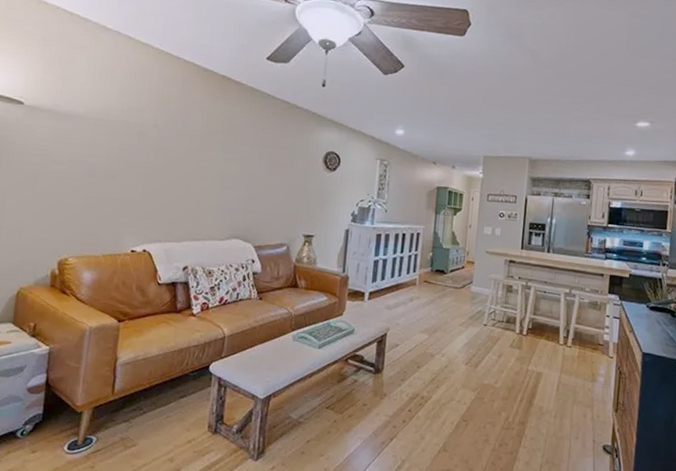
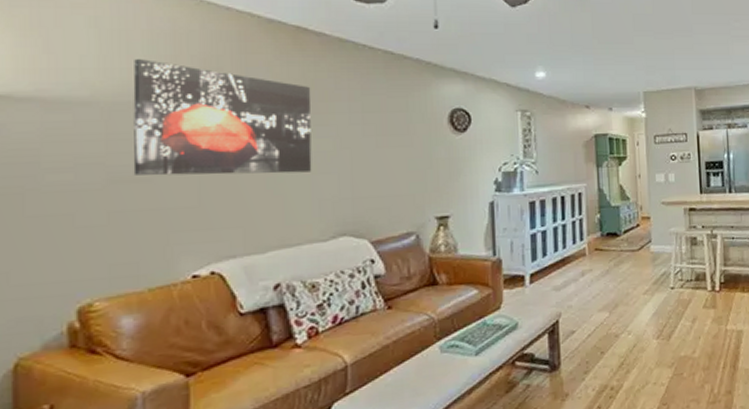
wall art: none [103,90,227,187] -> present [133,59,312,176]

